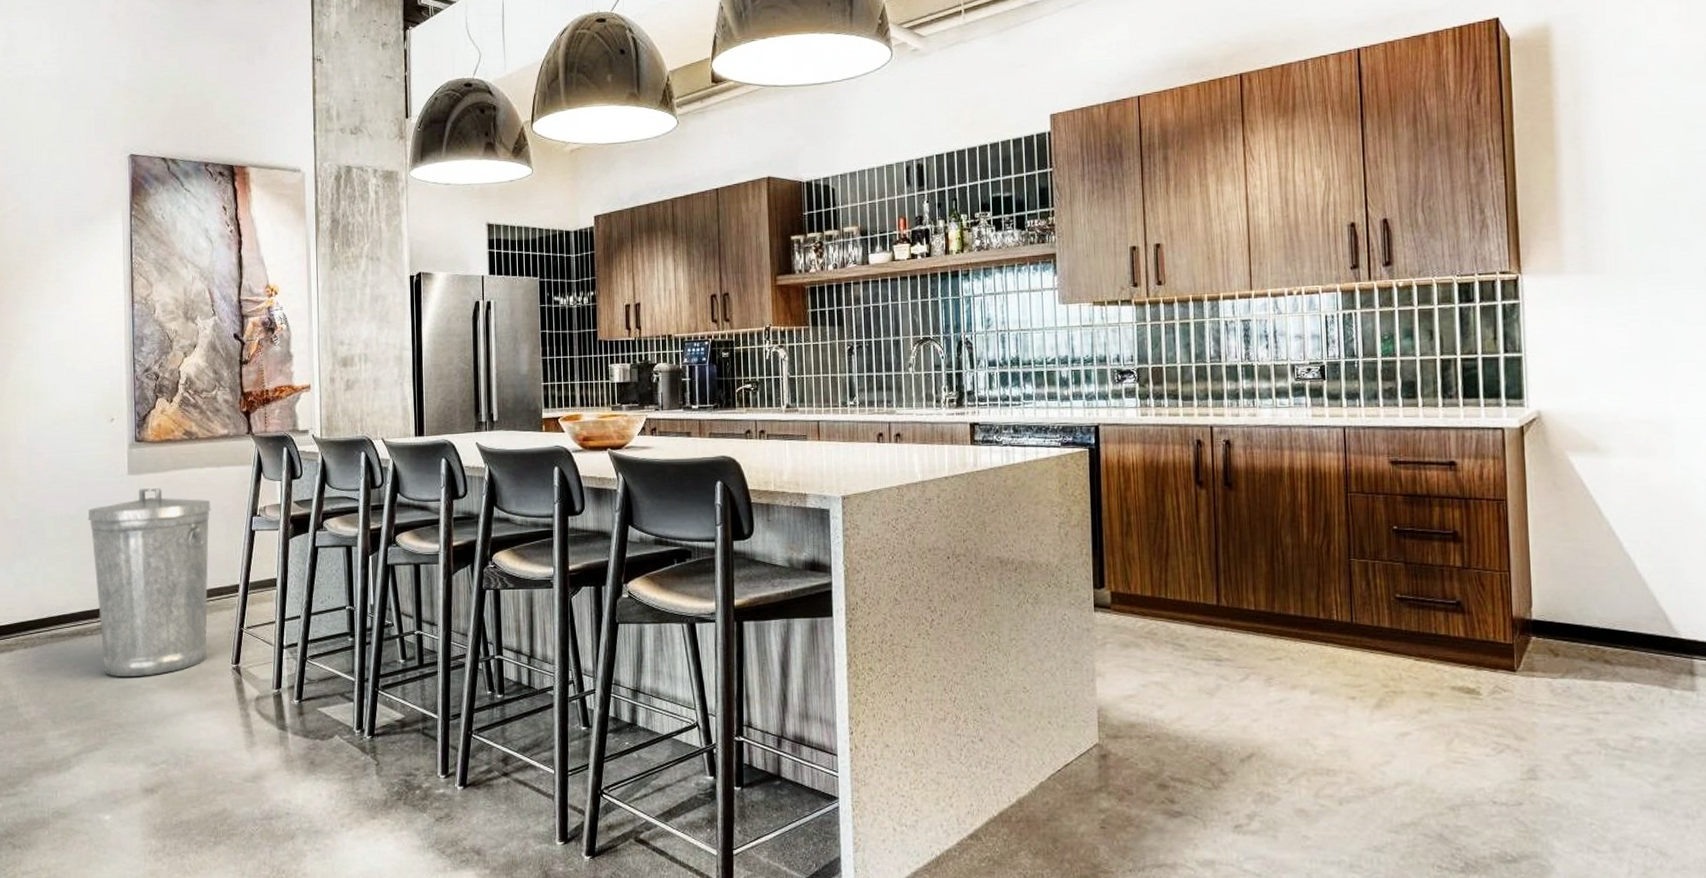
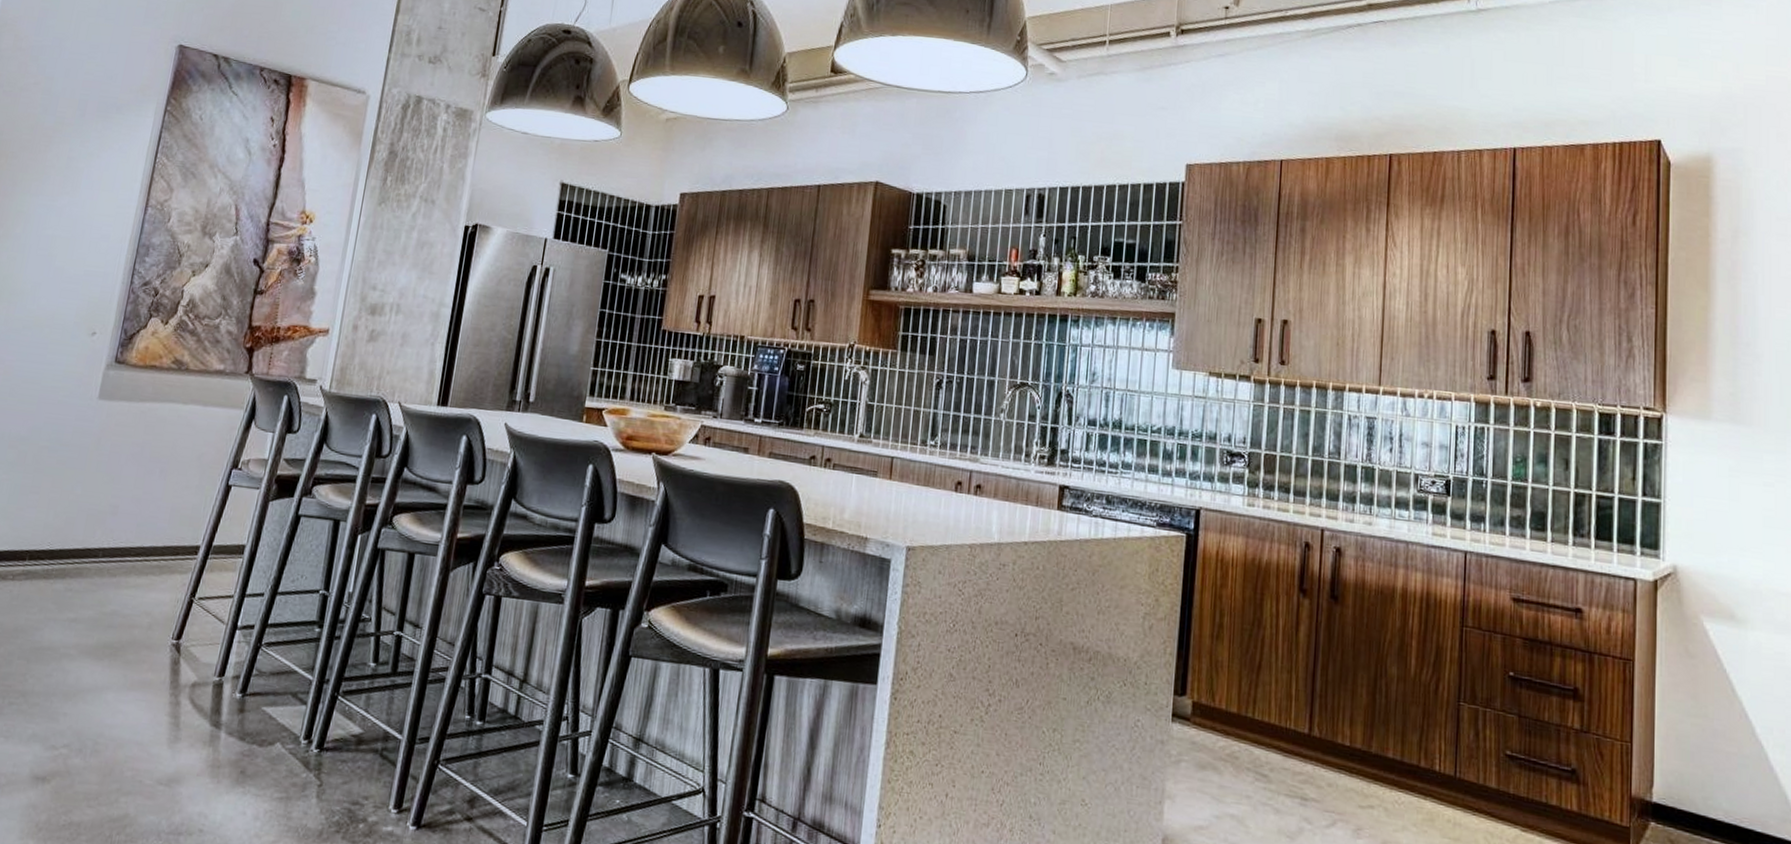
trash can: present [87,488,211,678] -> none [18,417,187,640]

